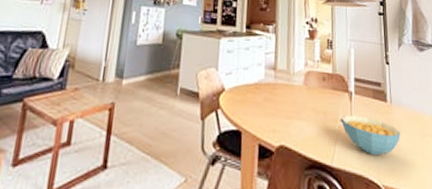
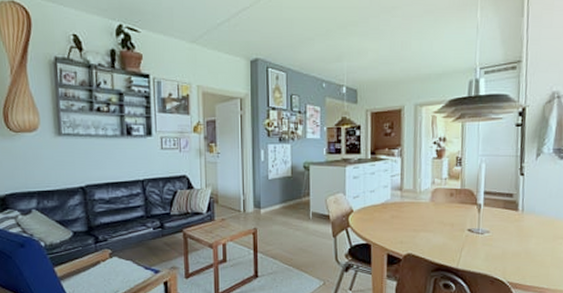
cereal bowl: present [341,114,400,156] -> none [468,224,531,258]

